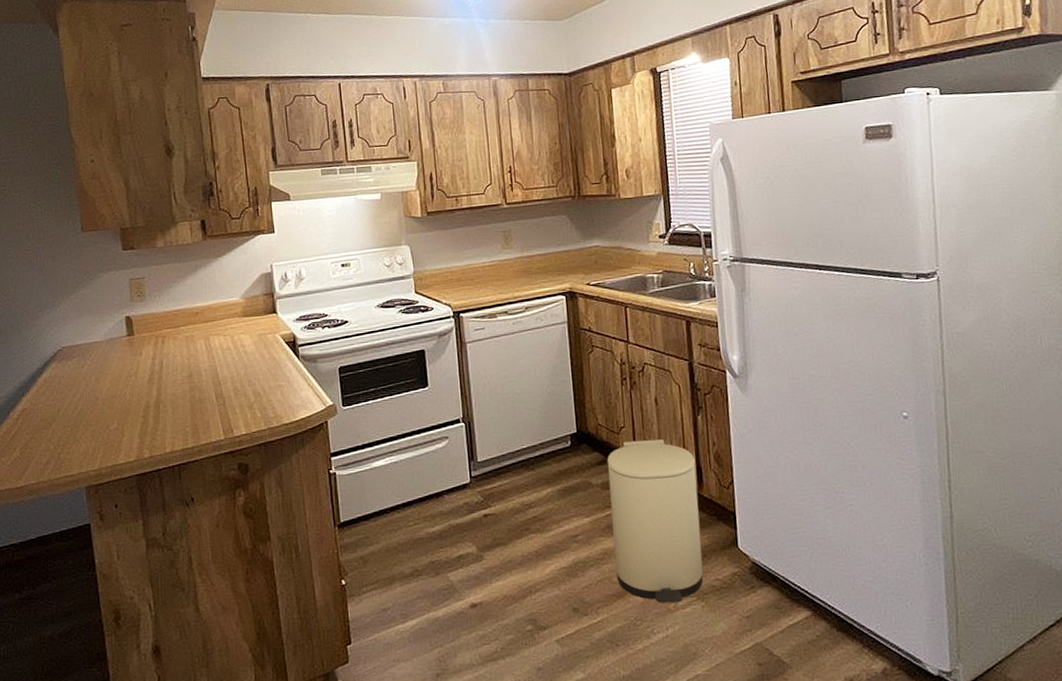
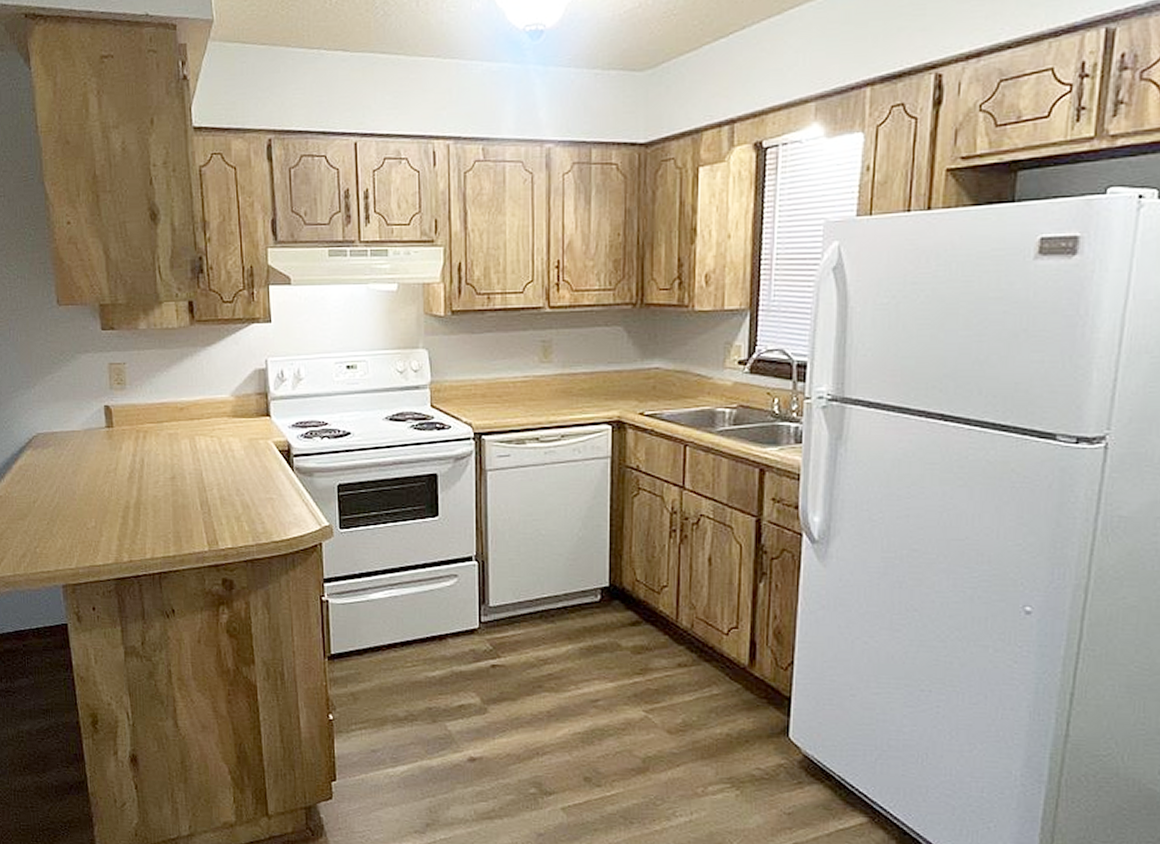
pedal bin: present [607,439,704,603] -> none [639,602,750,787]

